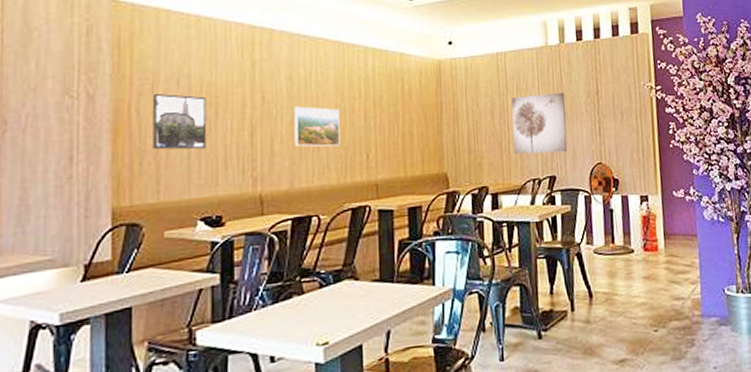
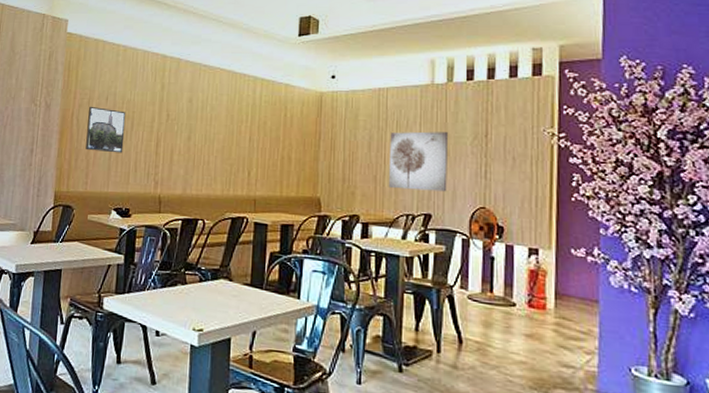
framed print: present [293,106,340,147] -> none [189,125,228,163]

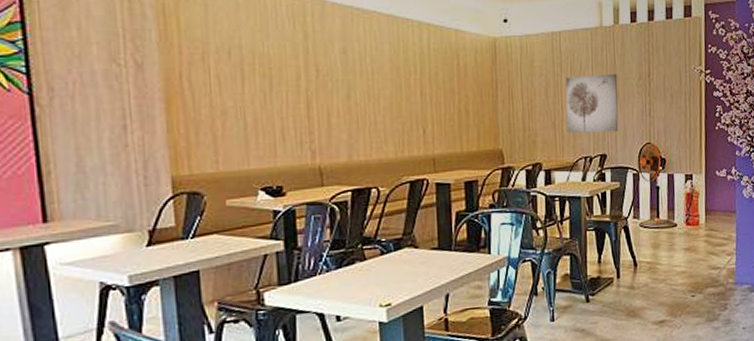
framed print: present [85,106,126,153] -> none [205,63,263,121]

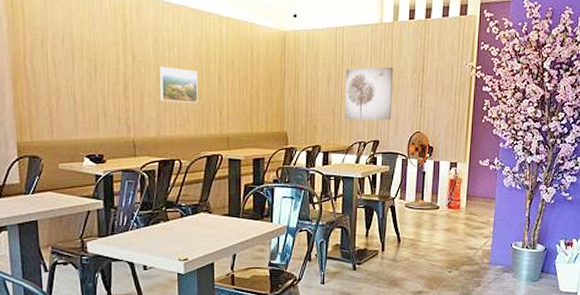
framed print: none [349,80,397,122] -> present [159,66,198,104]

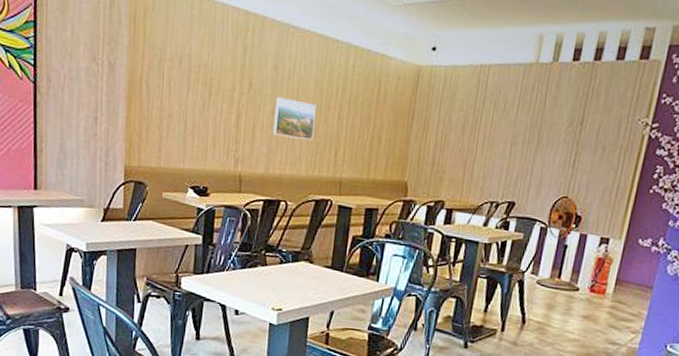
wall art: present [344,67,394,120] -> none [477,114,545,180]

